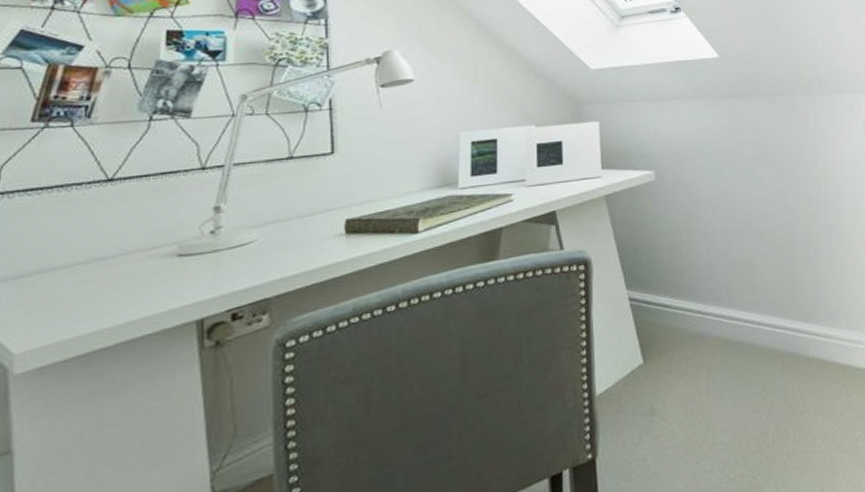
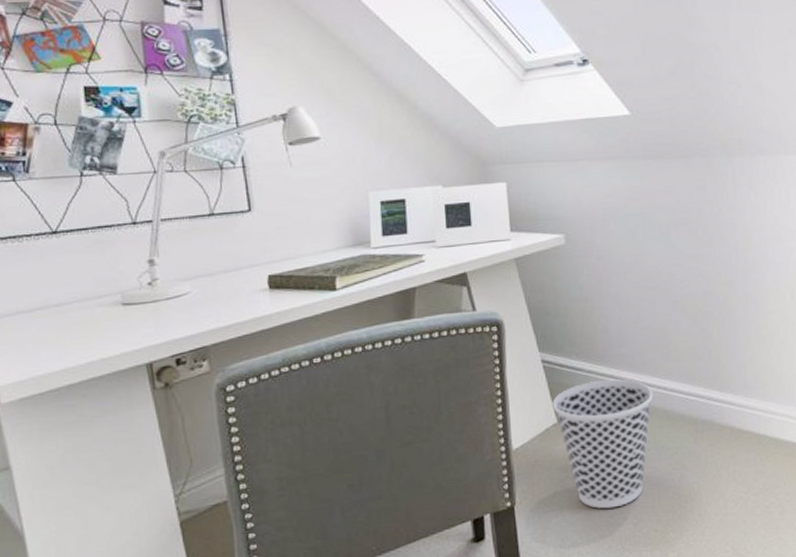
wastebasket: none [639,314,741,455] -> present [552,379,653,509]

